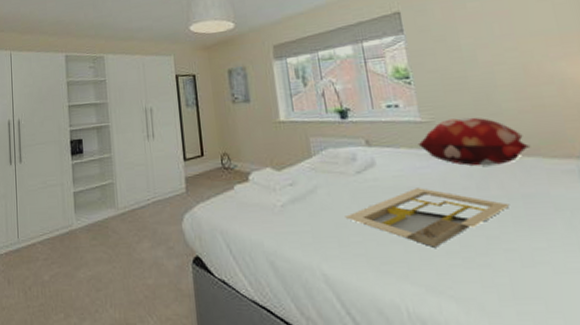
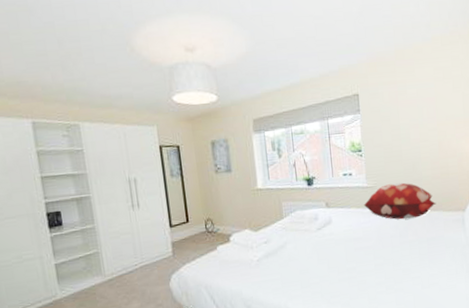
serving tray: present [345,188,510,248] -> none [307,238,419,282]

